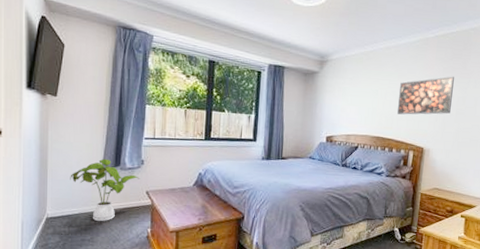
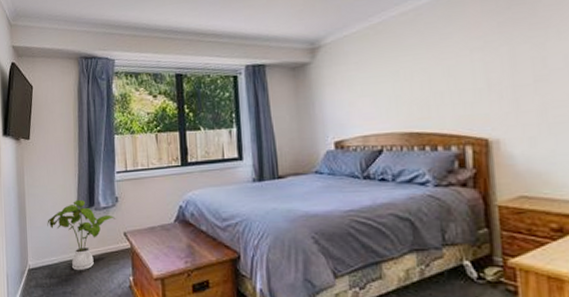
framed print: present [397,76,454,115] -> none [431,30,524,98]

